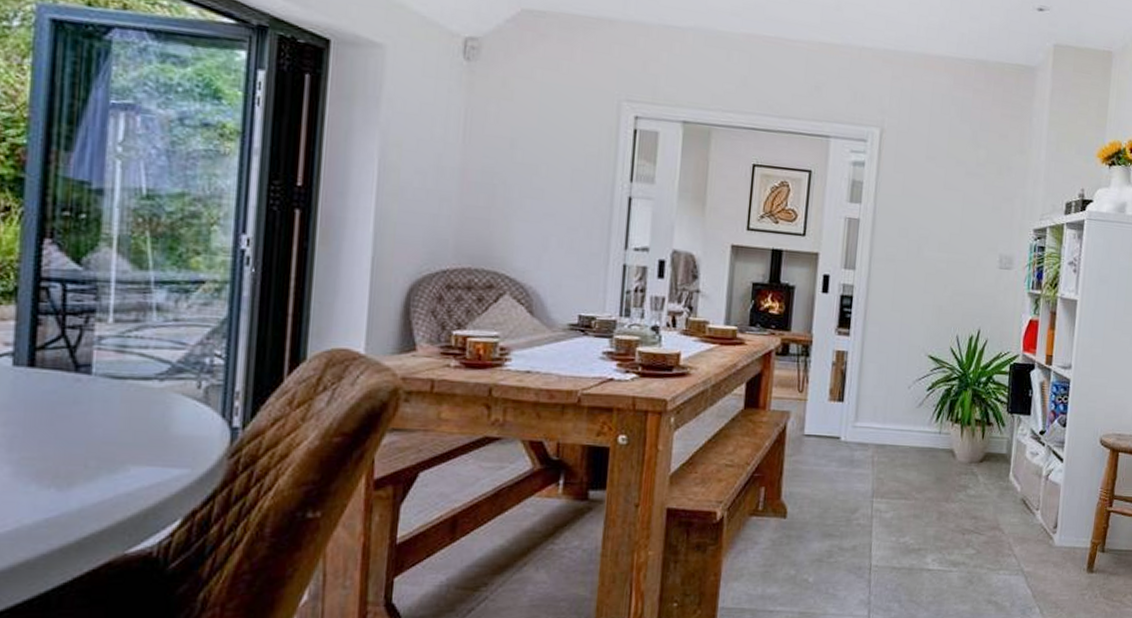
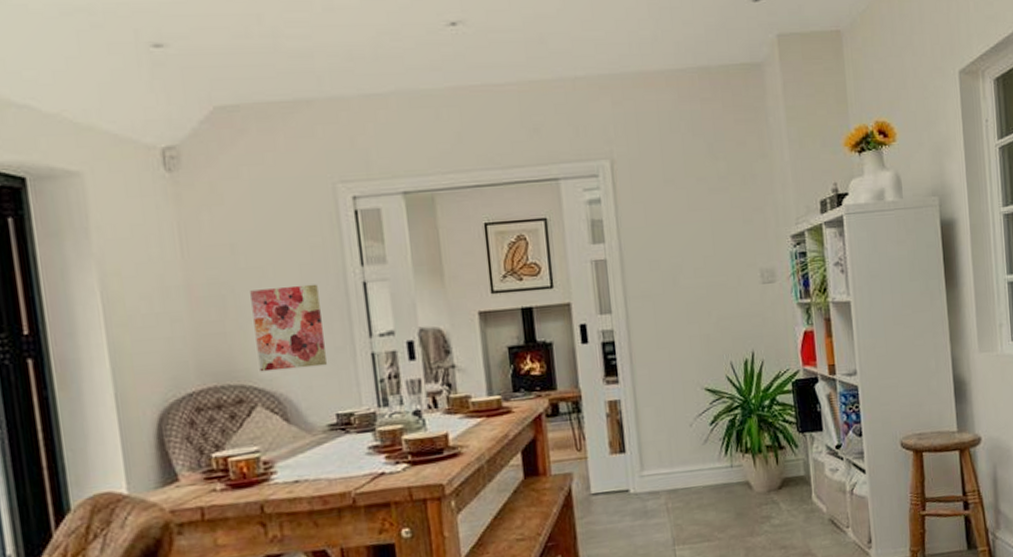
wall art: none [515,185,585,268] -> present [250,284,328,372]

